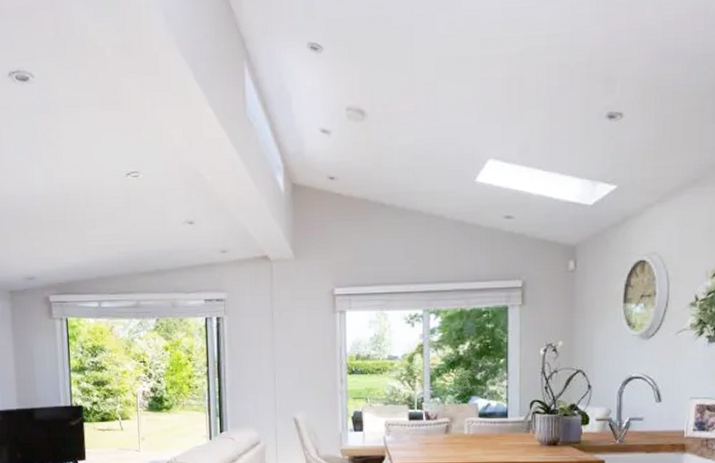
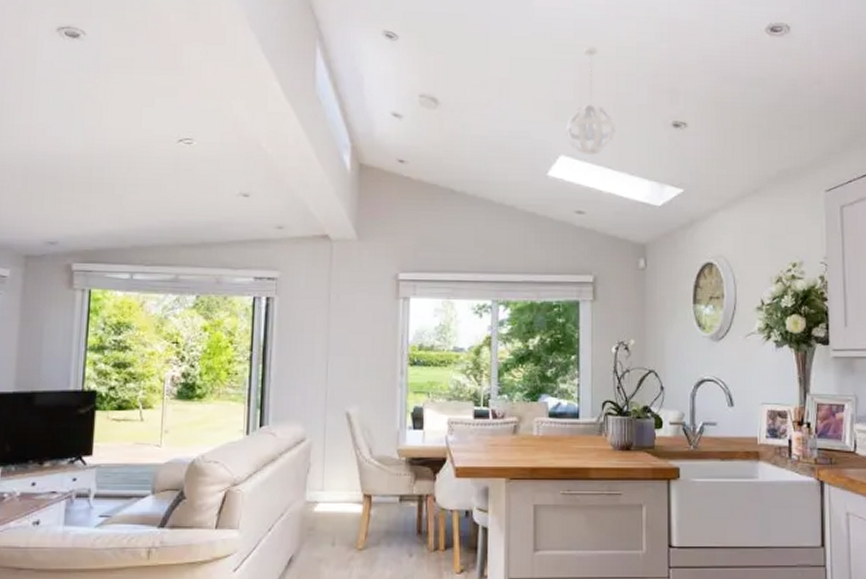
pendant light: none [494,37,546,156] -> present [565,46,616,155]

